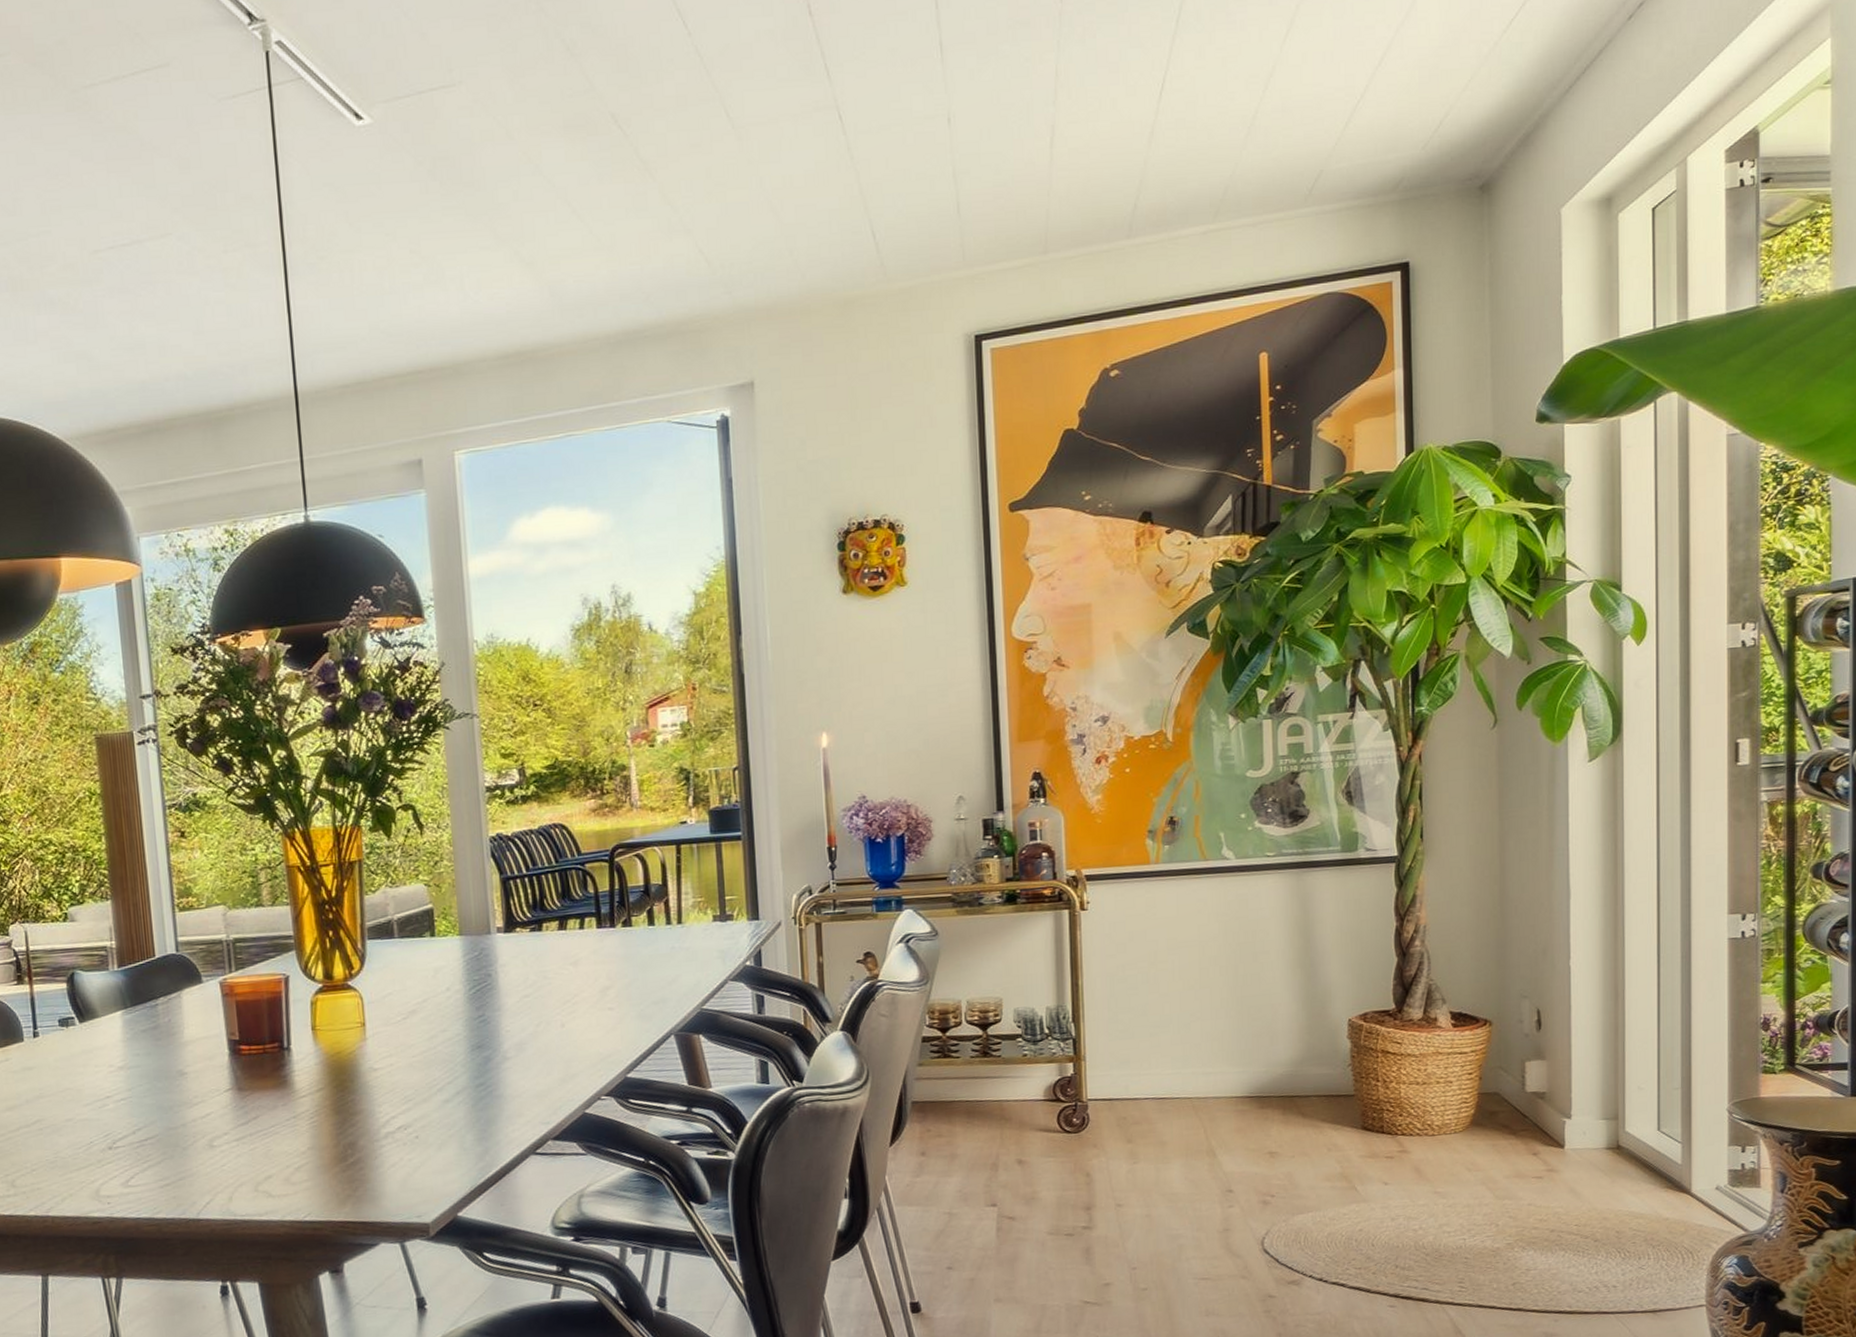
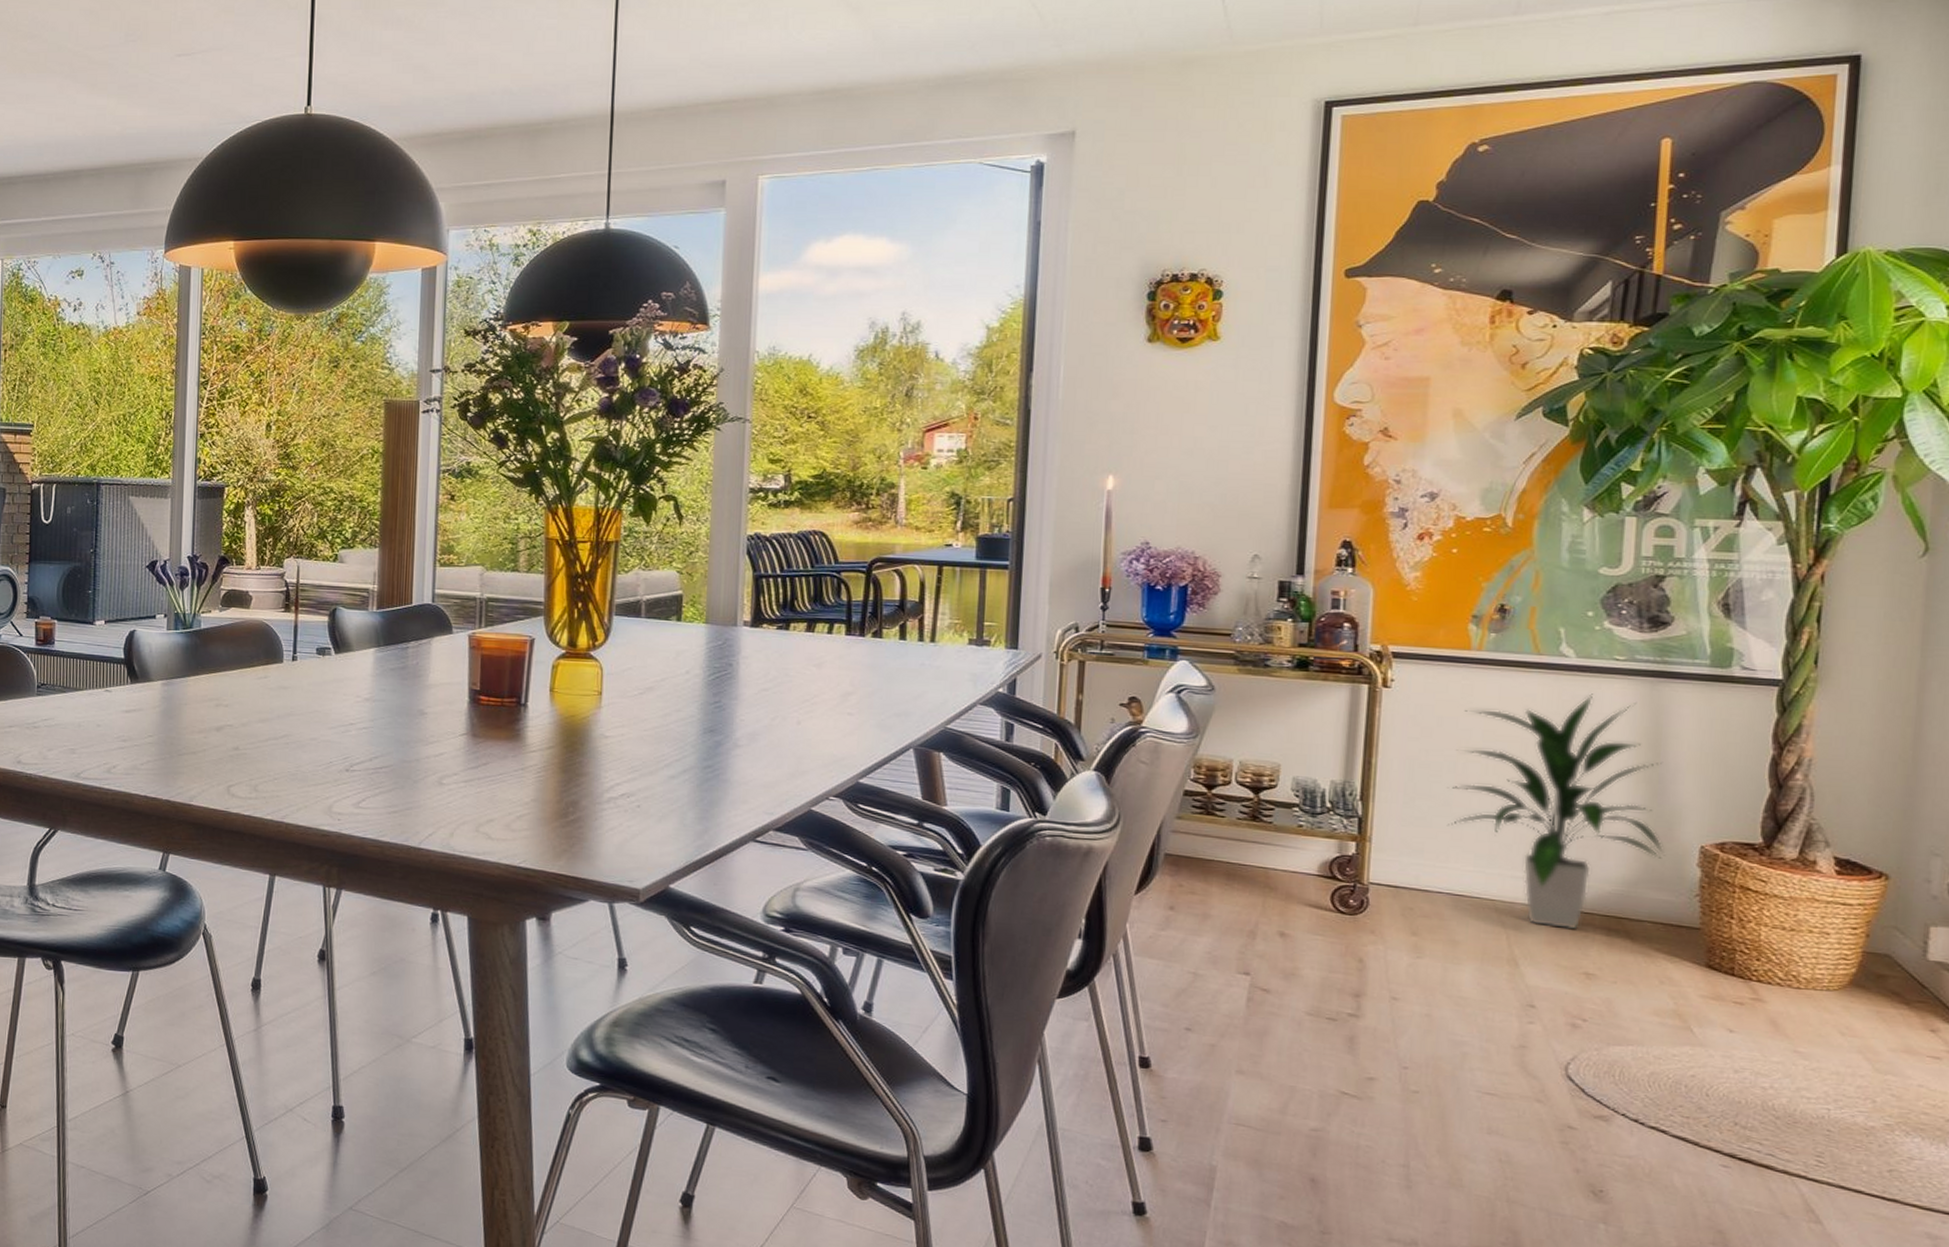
indoor plant: none [1143,891,1322,1116] -> present [1448,693,1666,930]

